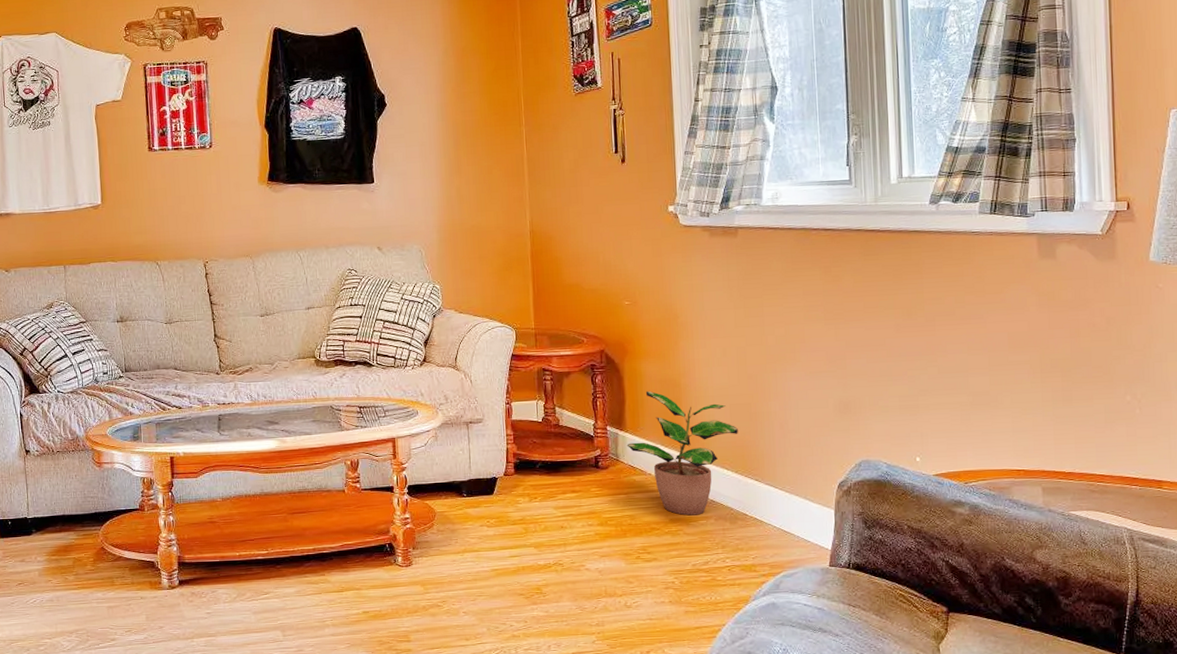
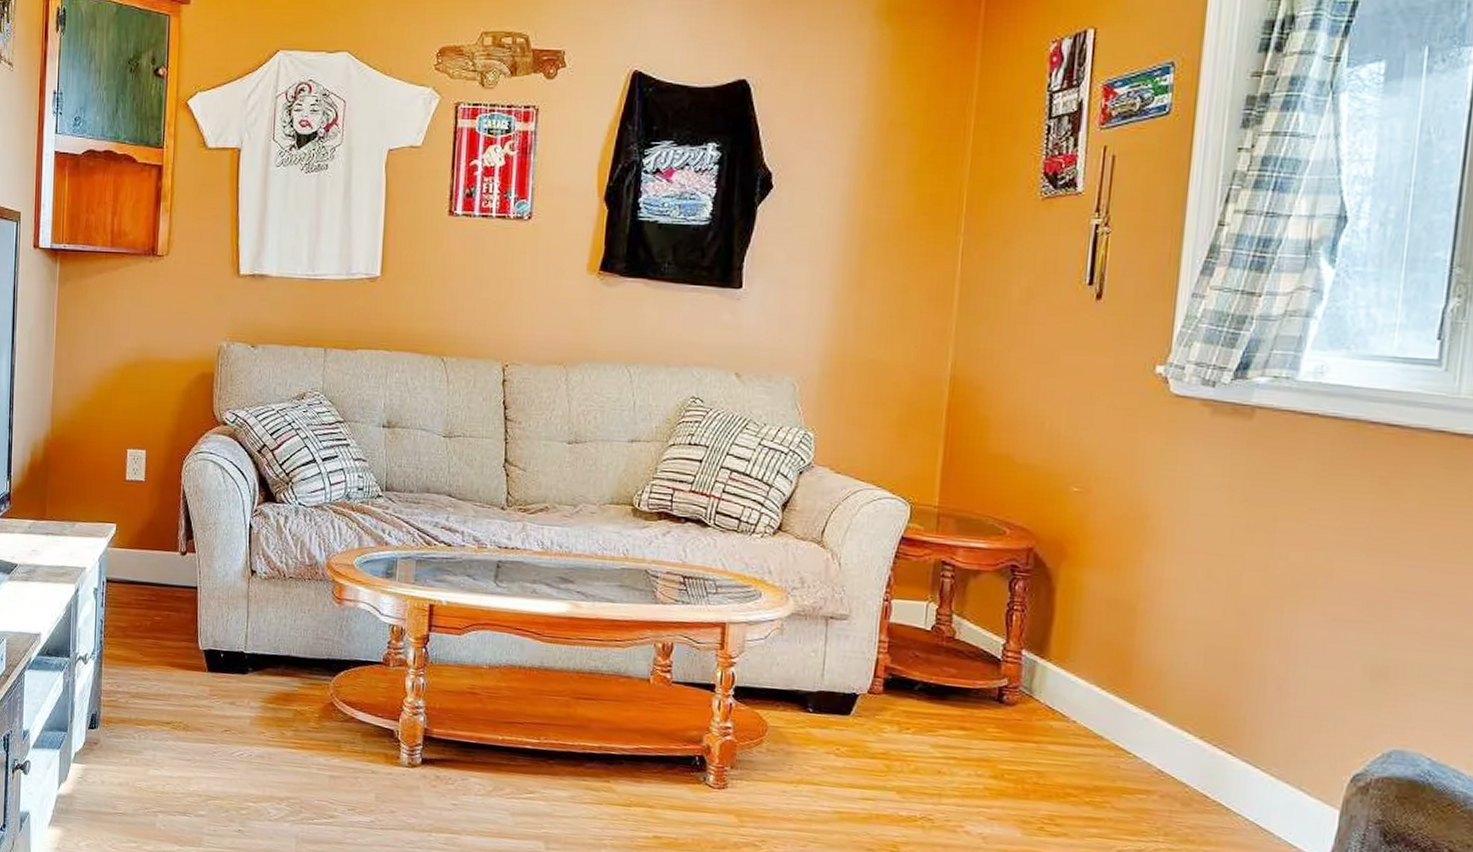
potted plant: present [626,390,738,516] -> none [1046,610,1213,787]

